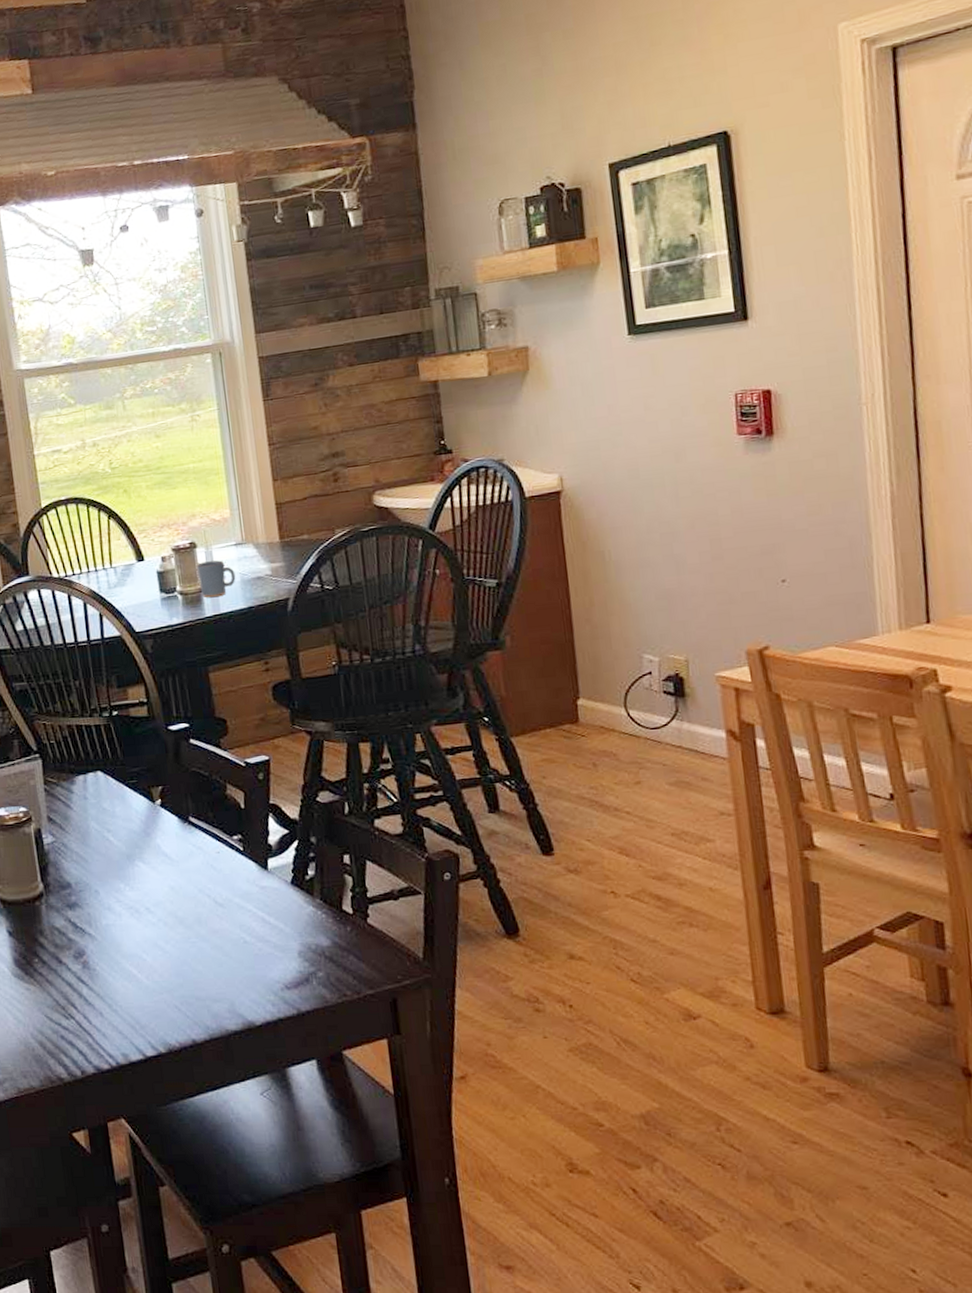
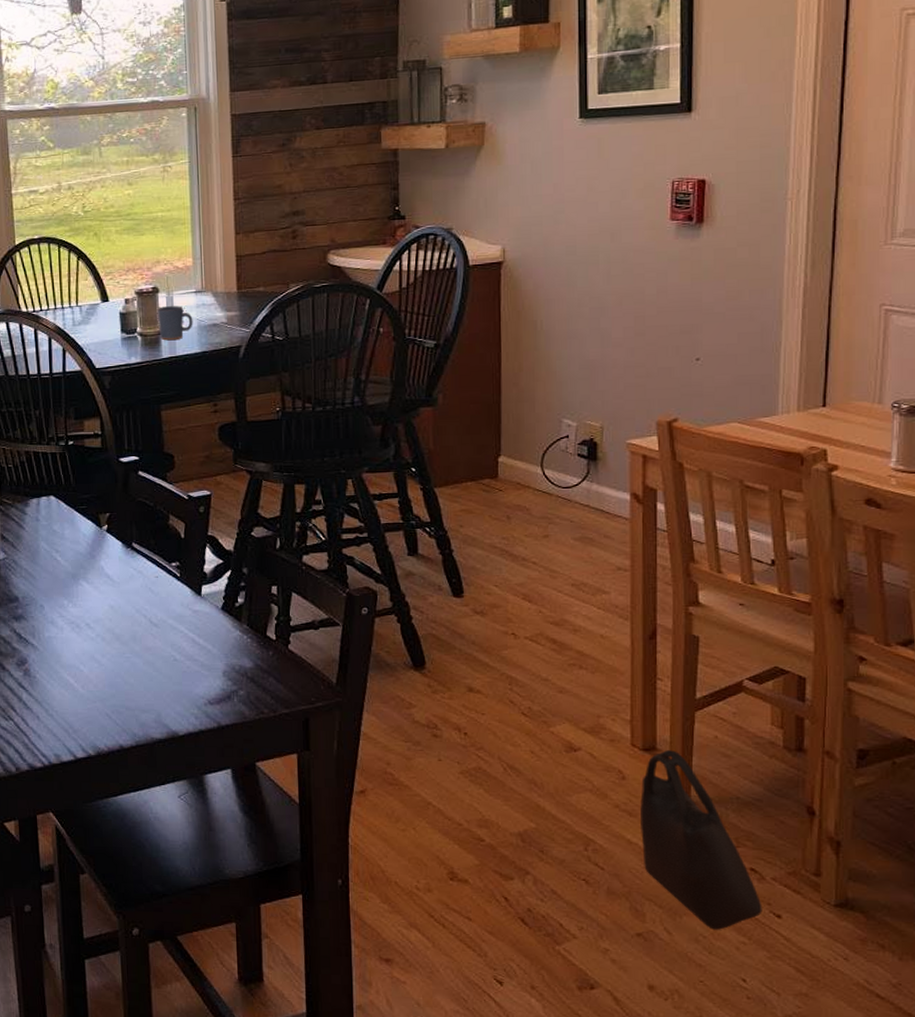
handbag: none [772,1011,926,1214] -> present [640,749,762,930]

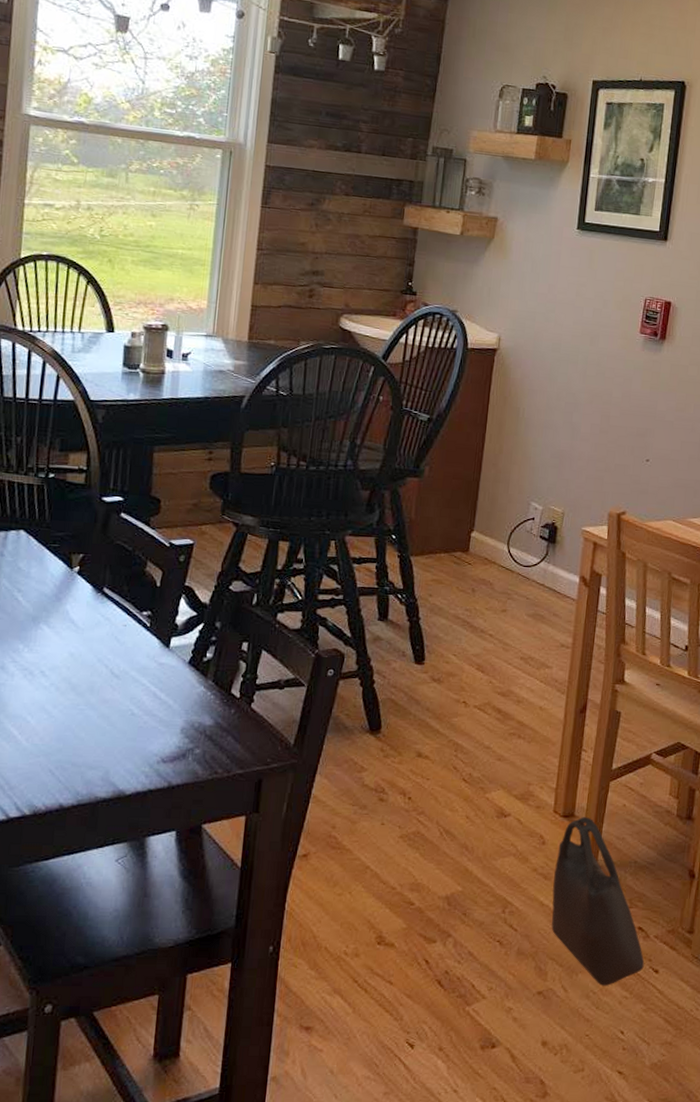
mug: present [158,306,193,340] -> none [163,345,200,381]

